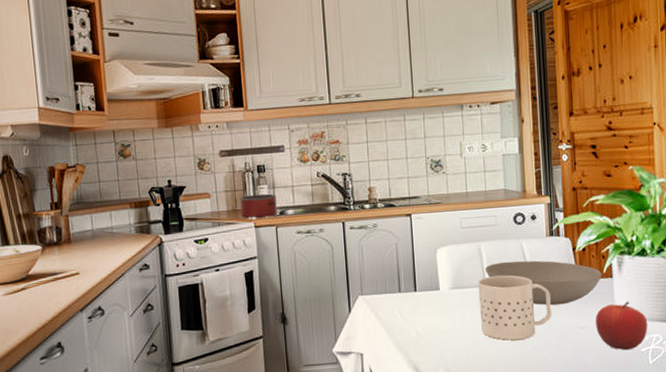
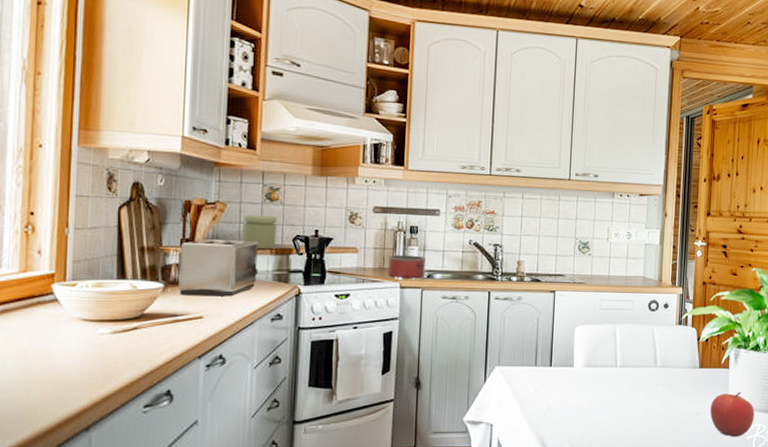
toaster: none [50,198,122,255] -> present [178,238,258,297]
jar: none [102,171,134,205] -> present [241,214,277,250]
mug: present [478,275,552,340] -> none [608,358,674,420]
bowl: present [485,260,602,306] -> none [618,345,721,390]

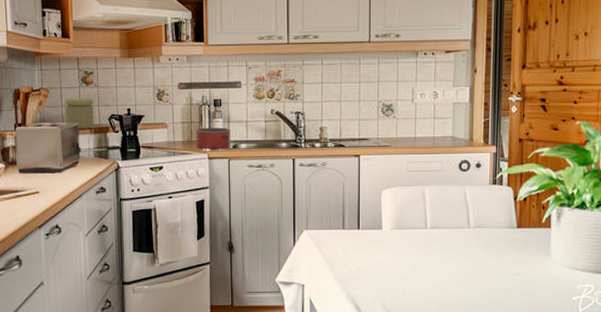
fruit: present [710,391,755,437] -> none [529,251,581,298]

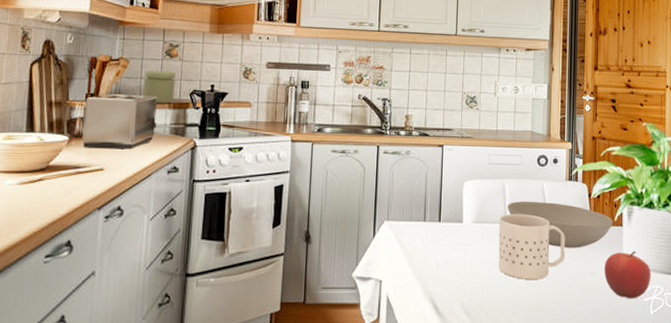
cooking pot: present [196,127,230,150] -> none [279,109,316,133]
mug: none [419,219,489,281] -> present [498,214,566,279]
bowl: none [428,206,541,251] -> present [507,201,613,248]
fruit: none [529,251,581,298] -> present [604,250,651,299]

